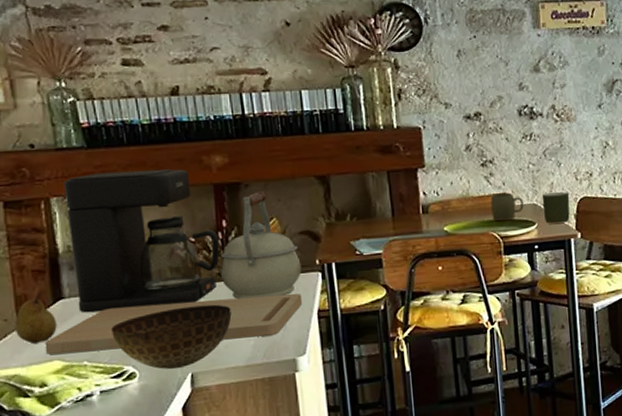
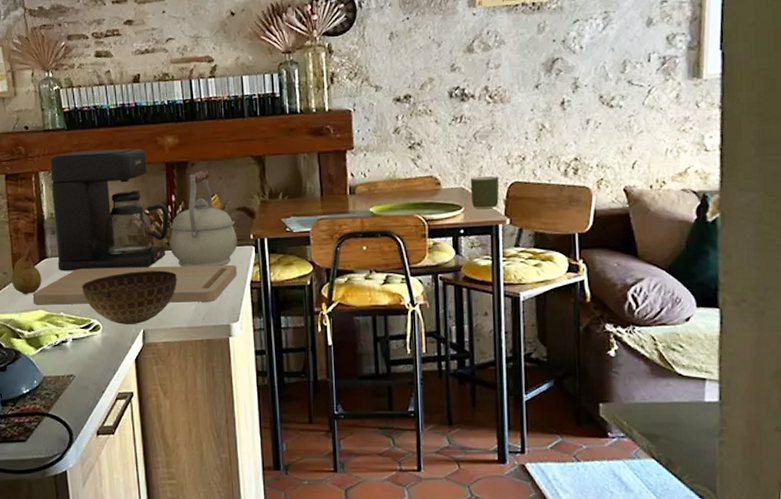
mug: present [490,192,524,222] -> none [417,176,451,204]

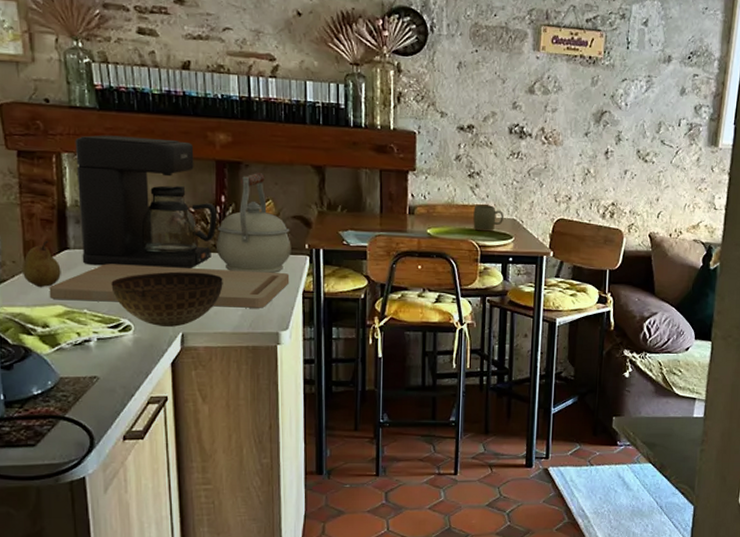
mug: none [417,176,451,204] -> present [473,204,505,232]
mug: present [470,176,500,210] -> none [521,211,547,241]

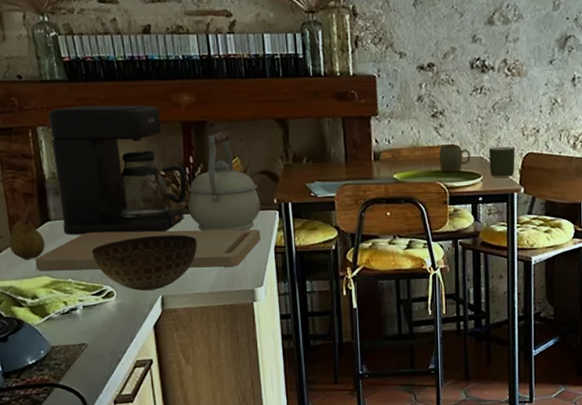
mug: none [521,211,547,241] -> present [488,147,516,178]

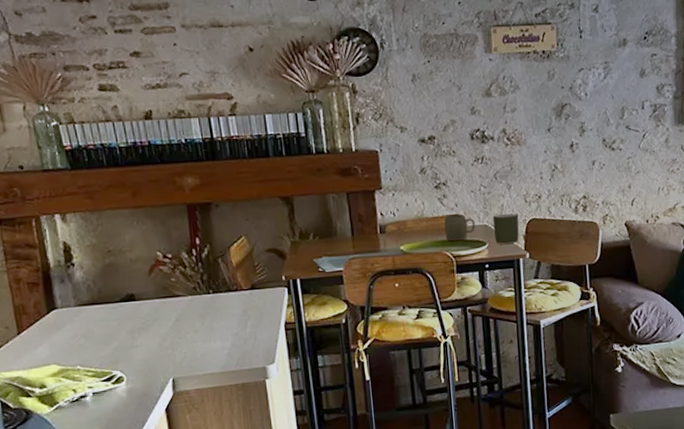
fruit: present [8,214,45,261] -> none [14,303,52,350]
cutting board: present [35,229,261,271] -> none [42,306,271,359]
coffee maker: present [48,104,187,235] -> none [51,189,195,323]
bowl: present [92,234,198,291] -> none [100,316,207,374]
kettle: present [187,130,261,231] -> none [194,210,269,312]

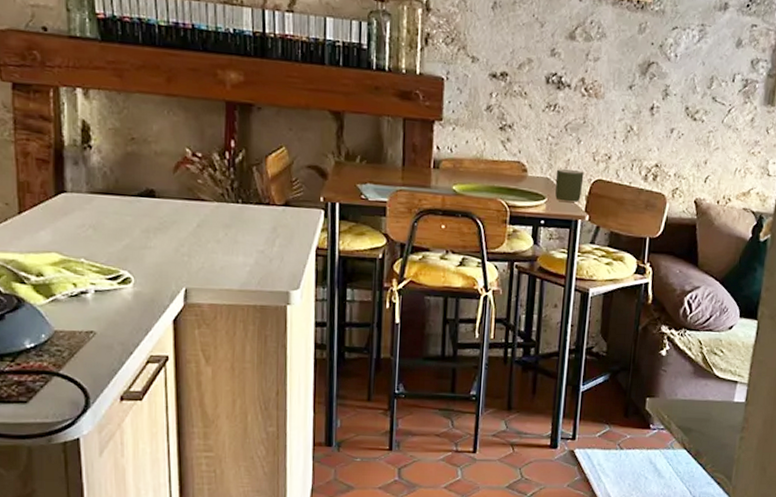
mug: present [444,214,476,242] -> none [502,160,537,191]

